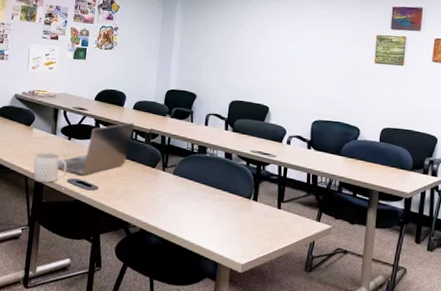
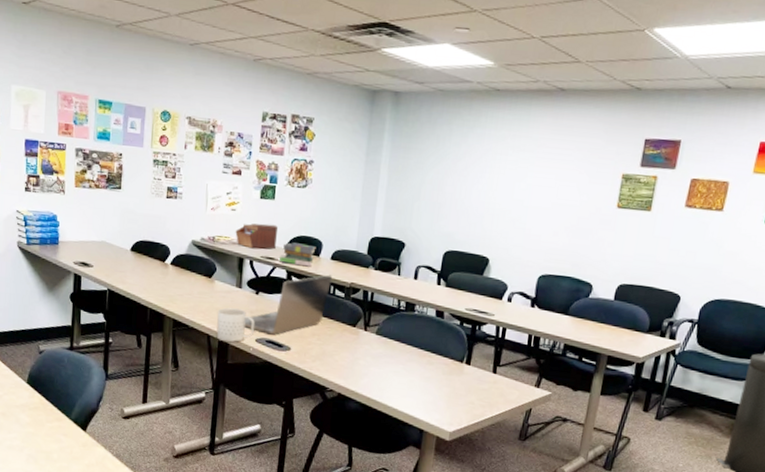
sewing box: none [51,79,89,102] -> present [235,223,279,250]
books: none [89,95,121,116] -> present [280,242,316,267]

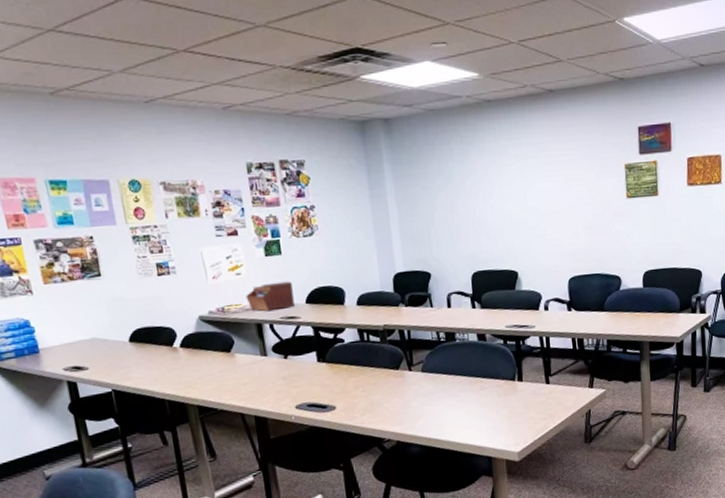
mug: present [216,307,255,343] -> none [245,378,292,417]
laptop: present [244,274,332,335] -> none [278,321,364,398]
books: present [280,242,316,267] -> none [301,294,340,319]

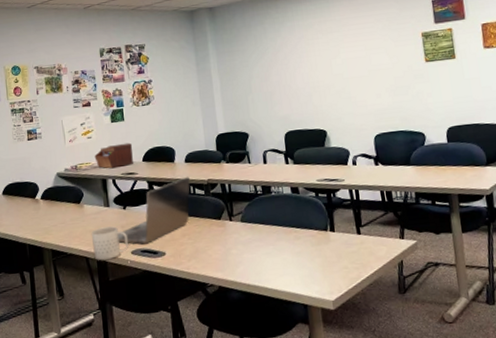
mug: none [245,378,292,417] -> present [91,226,128,261]
laptop: none [278,321,364,398] -> present [117,176,190,244]

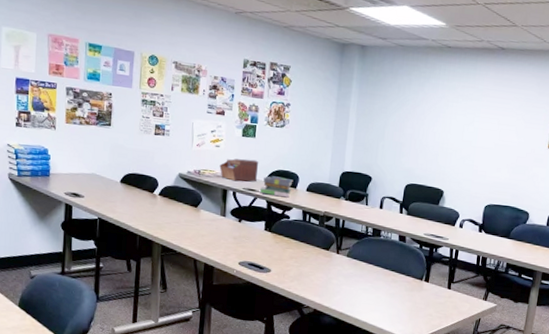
mug: present [91,226,128,261] -> none [202,234,238,266]
laptop: present [117,176,190,244] -> none [228,204,308,259]
books: none [139,153,171,175] -> present [260,176,293,198]

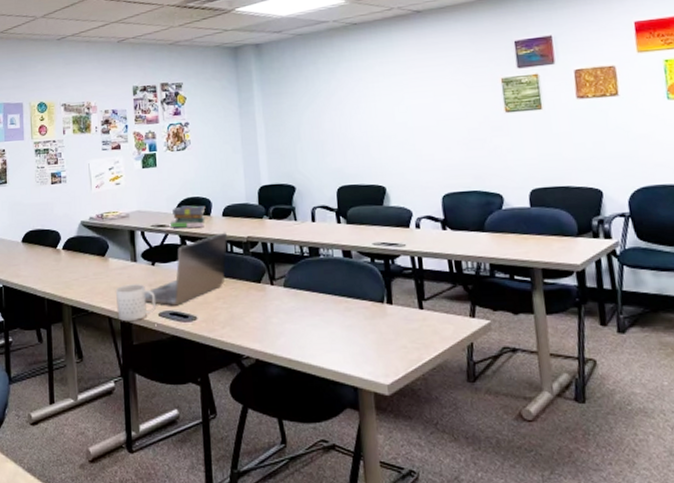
mug: none [202,234,238,266] -> present [115,284,156,322]
sewing box: present [219,158,259,182] -> none [122,191,165,220]
laptop: none [228,204,308,259] -> present [144,232,227,306]

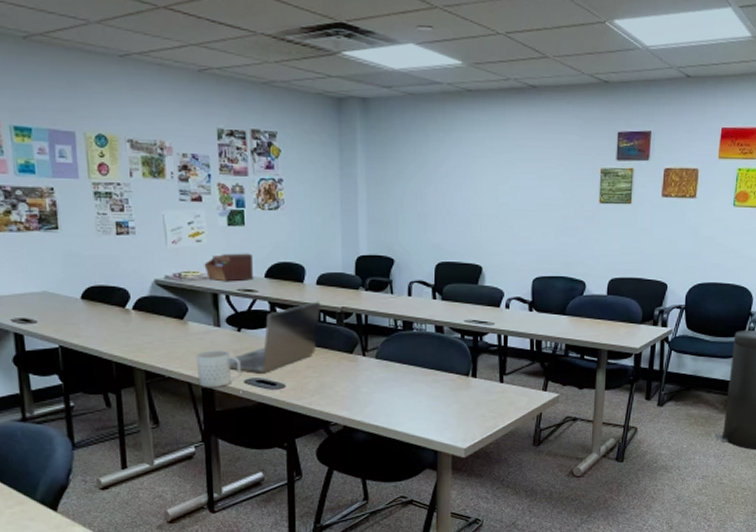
sewing box: none [122,191,165,220] -> present [204,253,254,282]
books: present [170,205,207,228] -> none [259,271,299,295]

